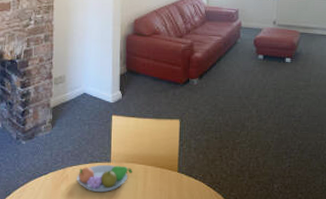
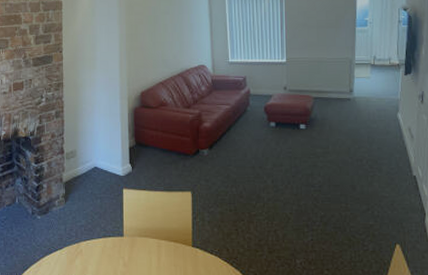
fruit bowl: present [77,164,133,193] -> none [91,239,146,268]

